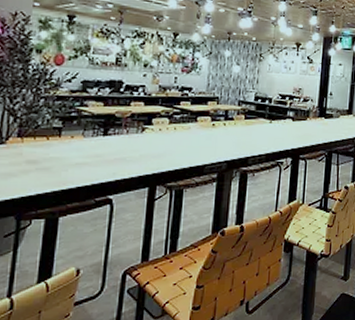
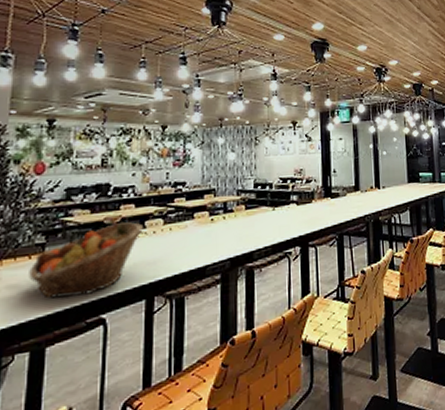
fruit basket: none [46,118,151,178] -> present [29,222,143,299]

